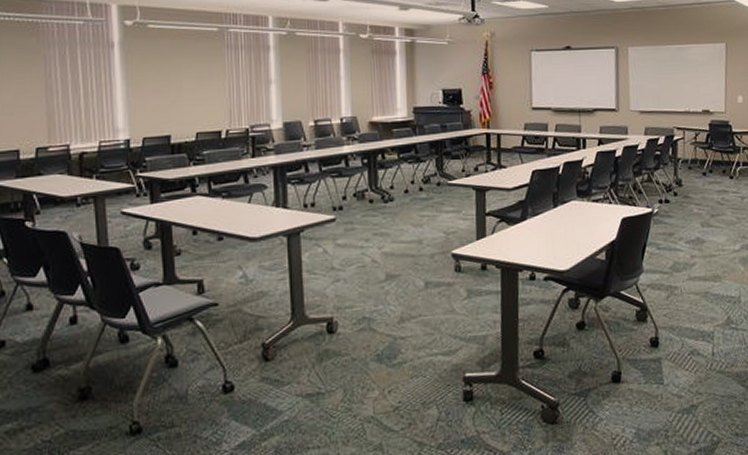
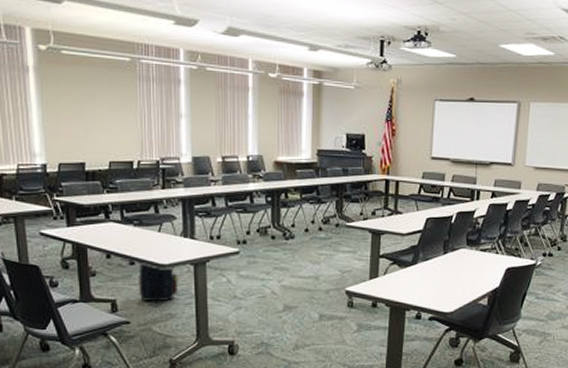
satchel: none [227,235,271,279] -> present [138,260,179,301]

